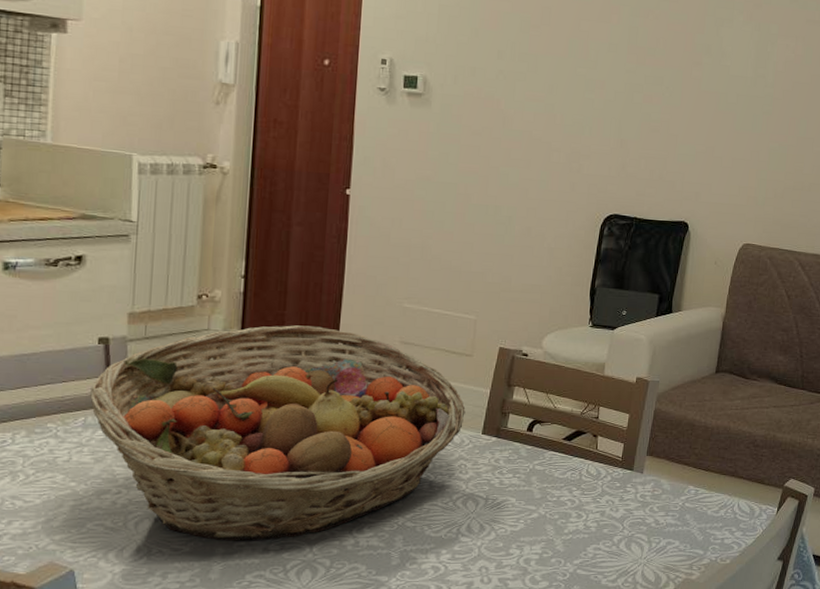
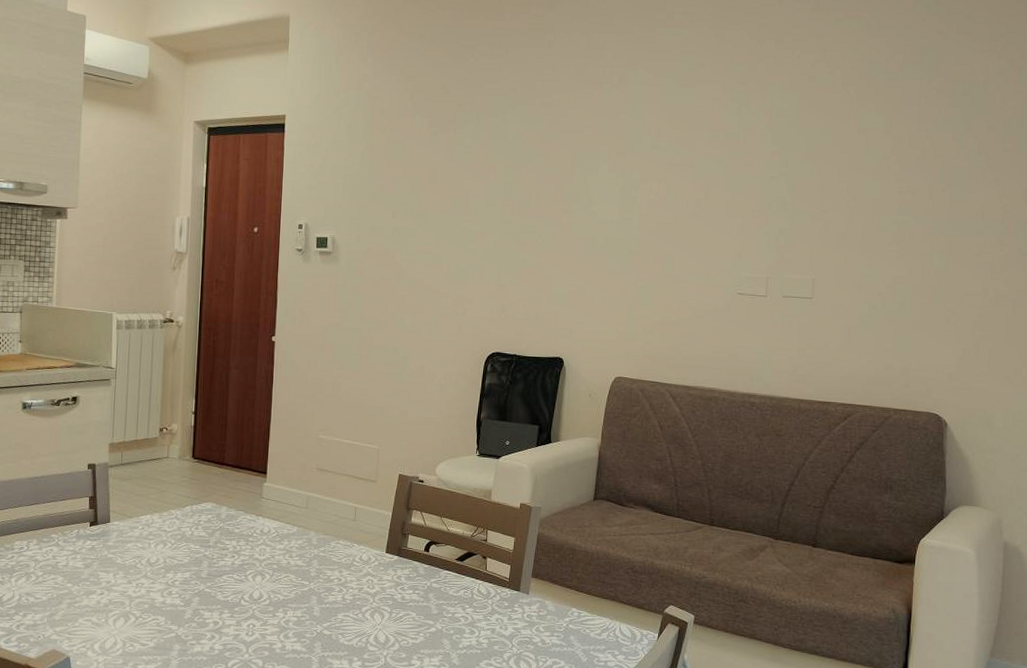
fruit basket: present [89,325,466,541] -> none [81,454,372,640]

